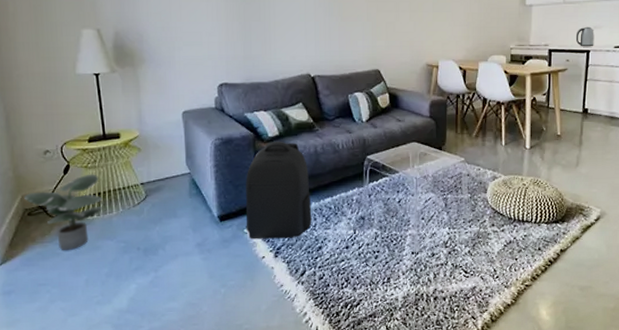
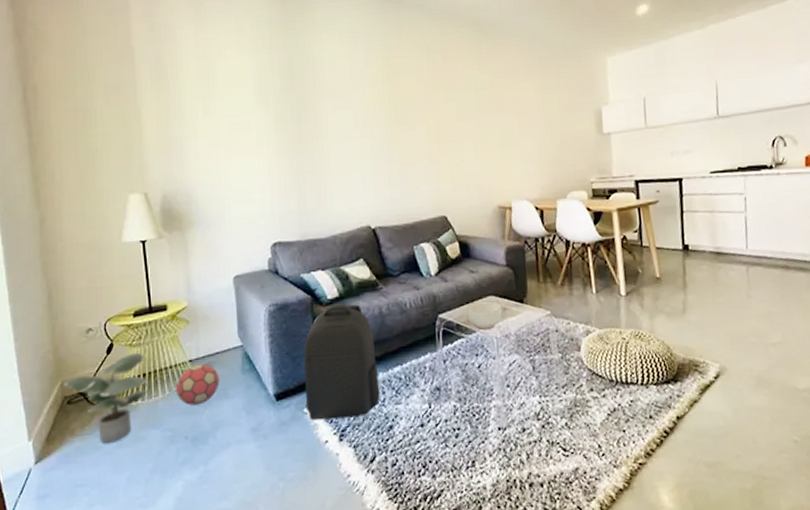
toy ball: none [129,188,169,222] -> present [176,364,220,406]
bowl: none [390,146,424,170] -> present [465,300,503,330]
kettle: present [575,26,594,47] -> none [664,152,687,175]

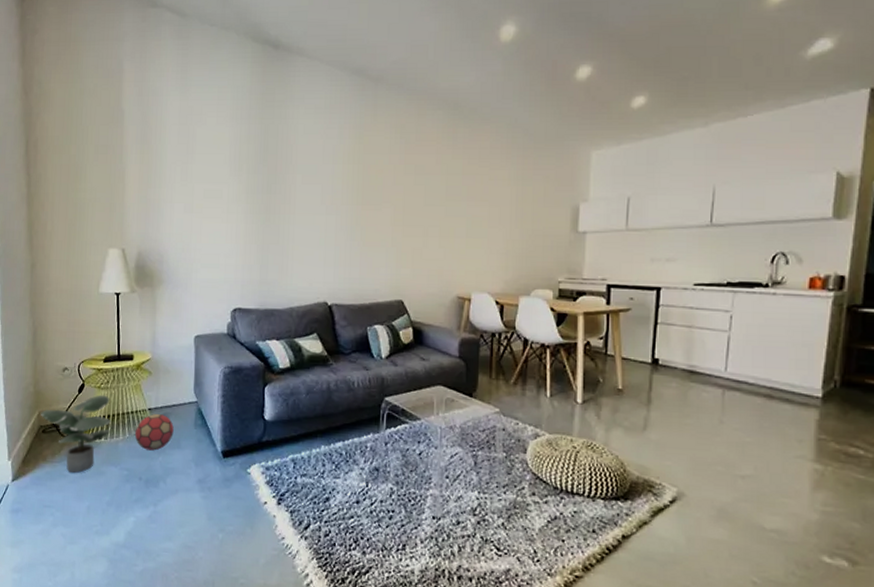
backpack: present [304,304,380,420] -> none [249,374,321,485]
bowl: present [465,300,503,330] -> none [412,389,451,418]

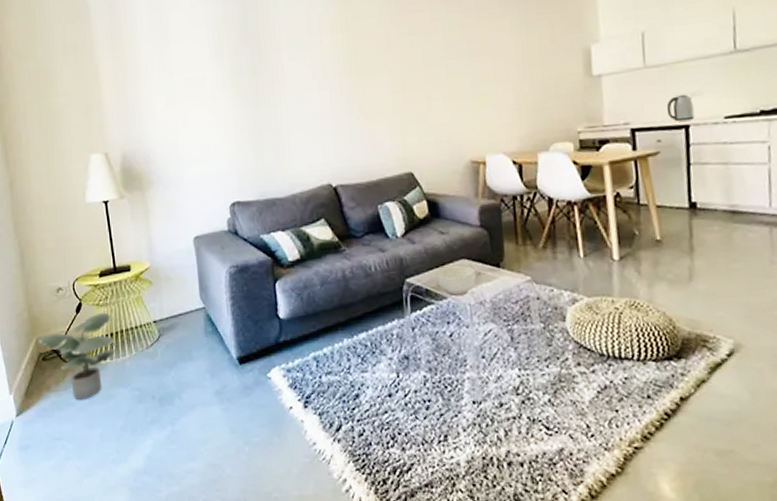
toy ball: present [135,414,174,451] -> none [142,326,184,366]
bowl: none [412,389,451,418] -> present [434,264,477,296]
kettle: none [642,258,667,284] -> present [666,94,695,122]

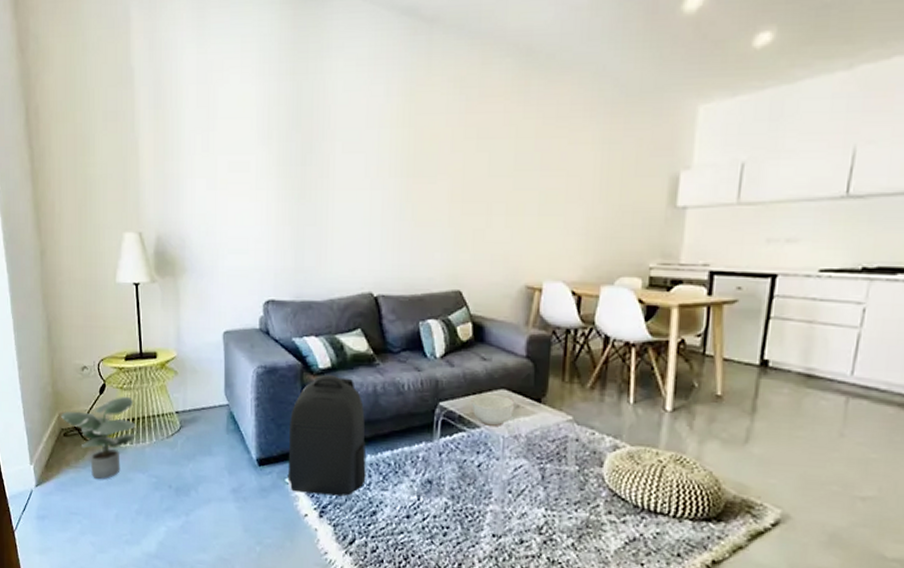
backpack: none [266,266,345,386] -> present [287,375,367,497]
kettle: present [666,94,695,122] -> none [754,239,787,270]

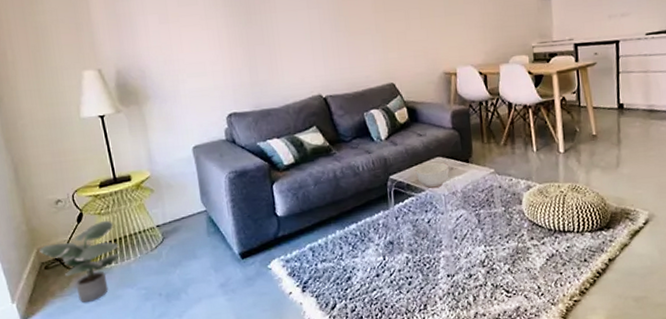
backpack: present [287,375,367,497] -> none [264,169,338,275]

